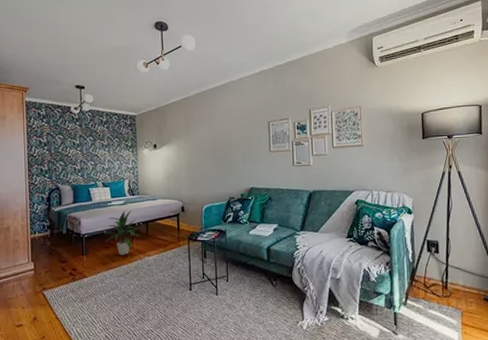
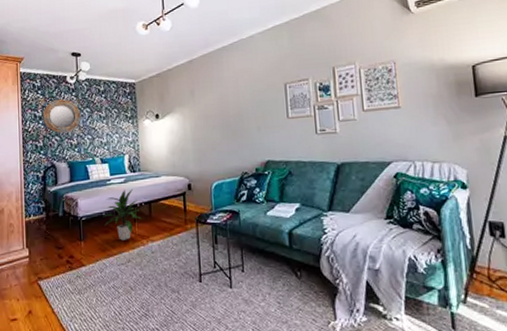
home mirror: none [47,127,85,159] -> present [42,98,81,134]

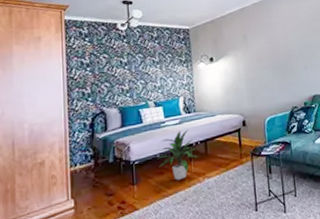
home mirror: present [42,98,81,134] -> none [89,45,133,80]

